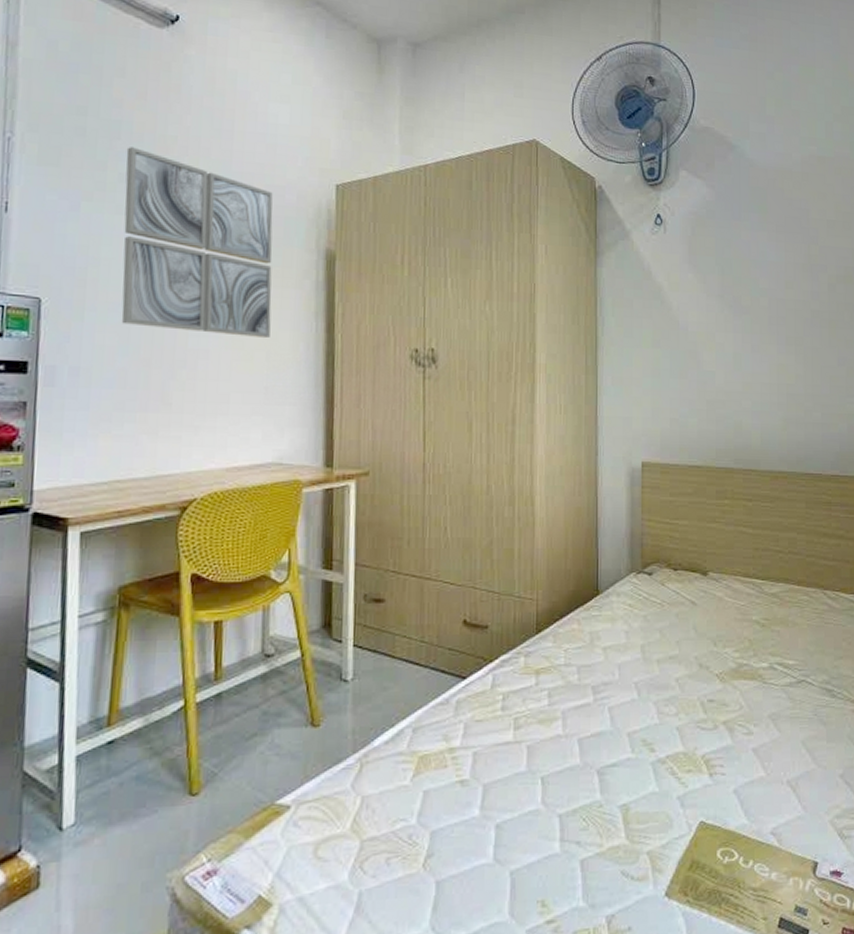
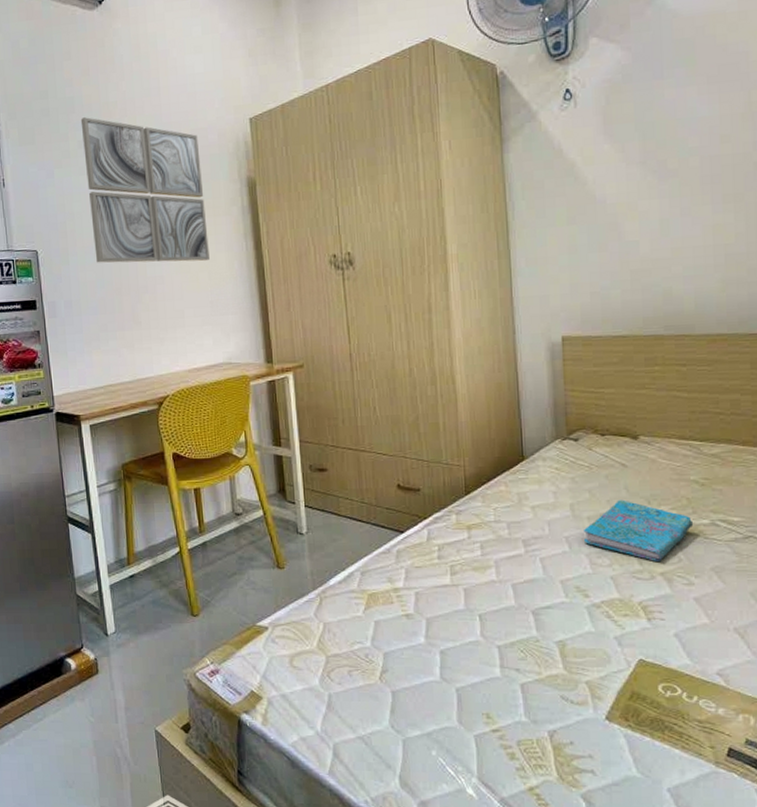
cover: none [653,640,753,709] -> present [584,499,693,561]

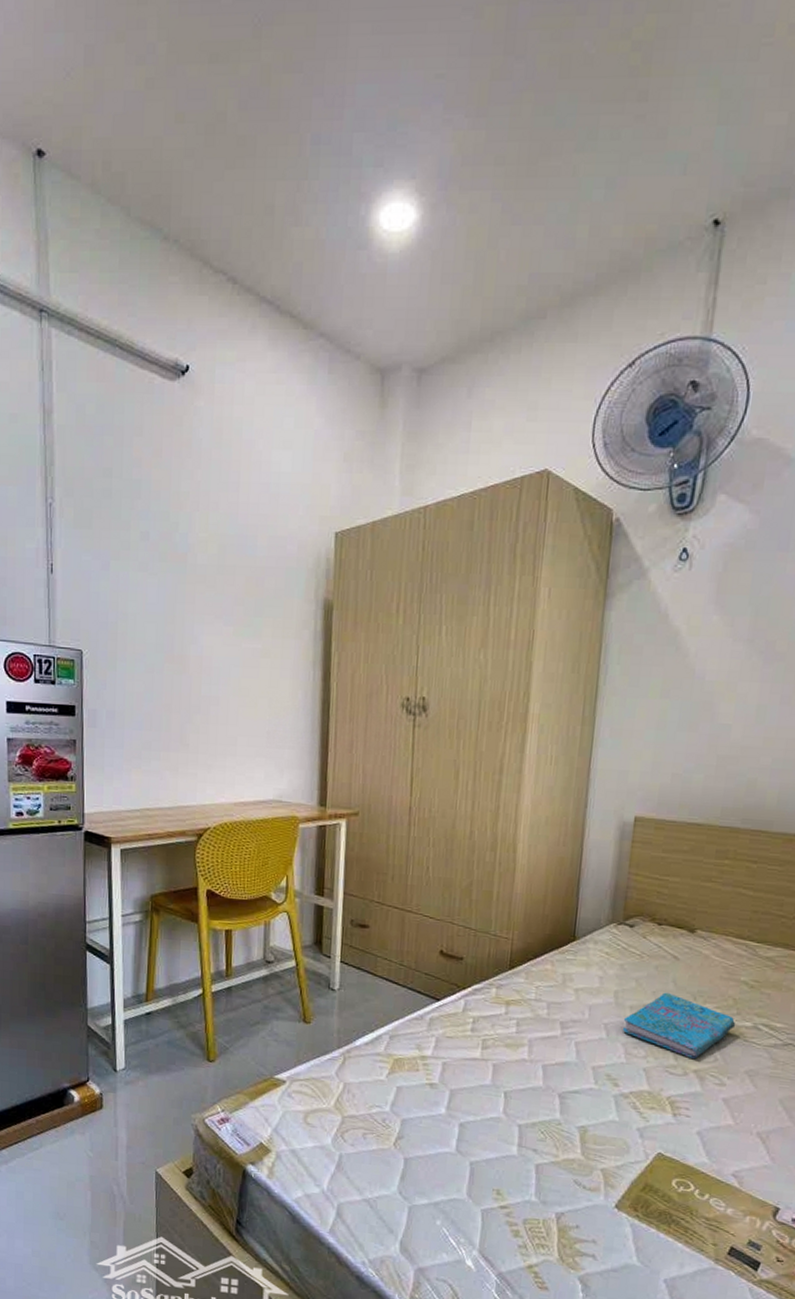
wall art: present [80,117,210,263] -> none [146,505,275,687]

